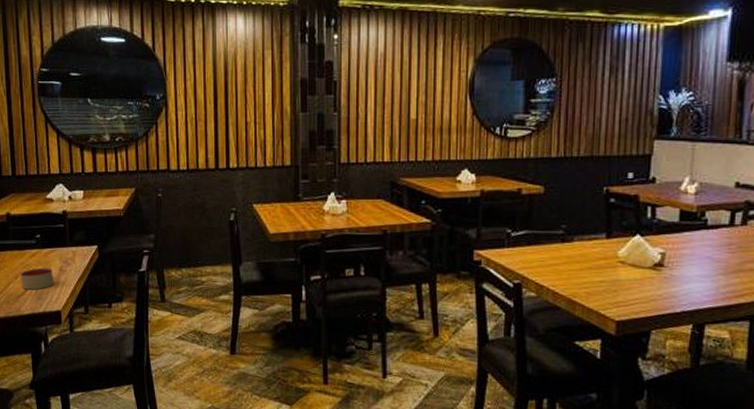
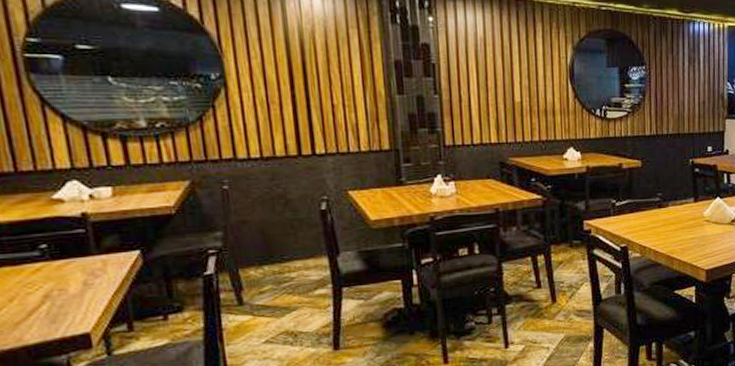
candle: present [20,267,53,290] -> none [17,283,75,314]

